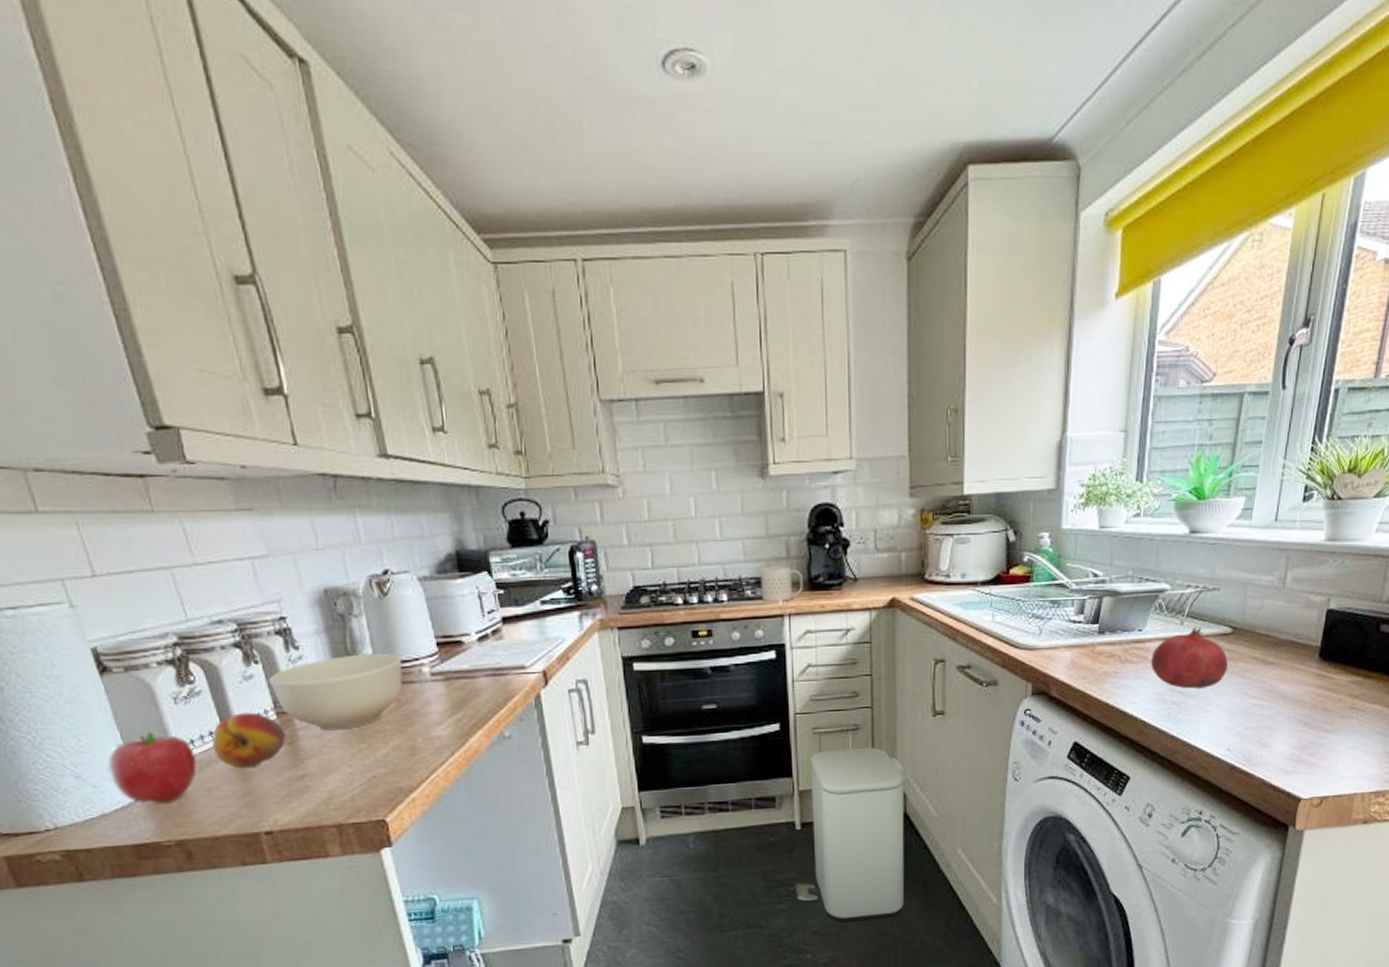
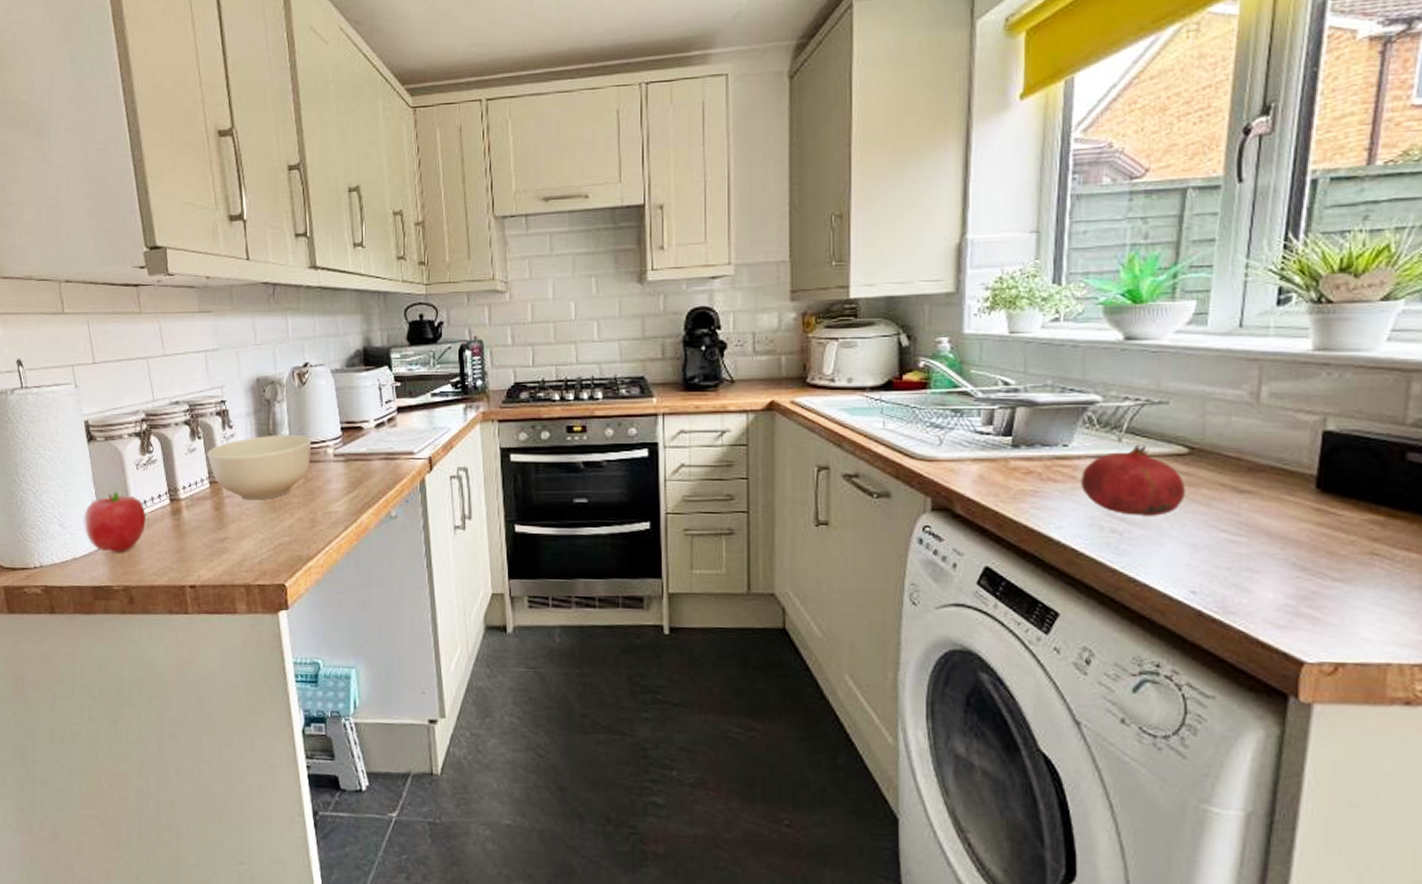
fruit: present [212,712,286,769] -> none [159,480,214,529]
mug: present [760,566,803,602] -> none [635,367,678,401]
pedal bin: present [794,747,905,923] -> none [661,553,783,743]

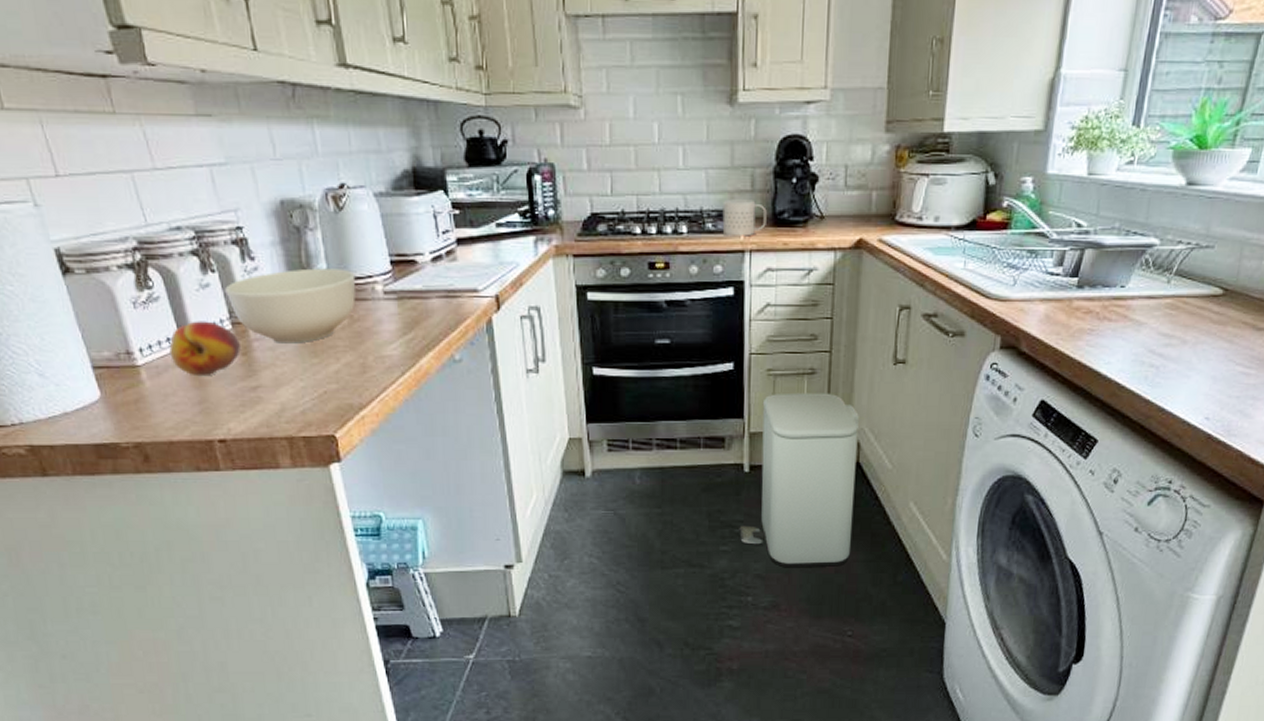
fruit: present [85,491,146,553] -> none [71,334,154,405]
fruit: none [159,480,214,529] -> present [169,321,241,377]
mug: none [635,367,678,401] -> present [722,199,767,237]
pedal bin: none [661,553,783,743] -> present [739,392,859,568]
fruit: present [1081,444,1185,516] -> none [1131,285,1216,352]

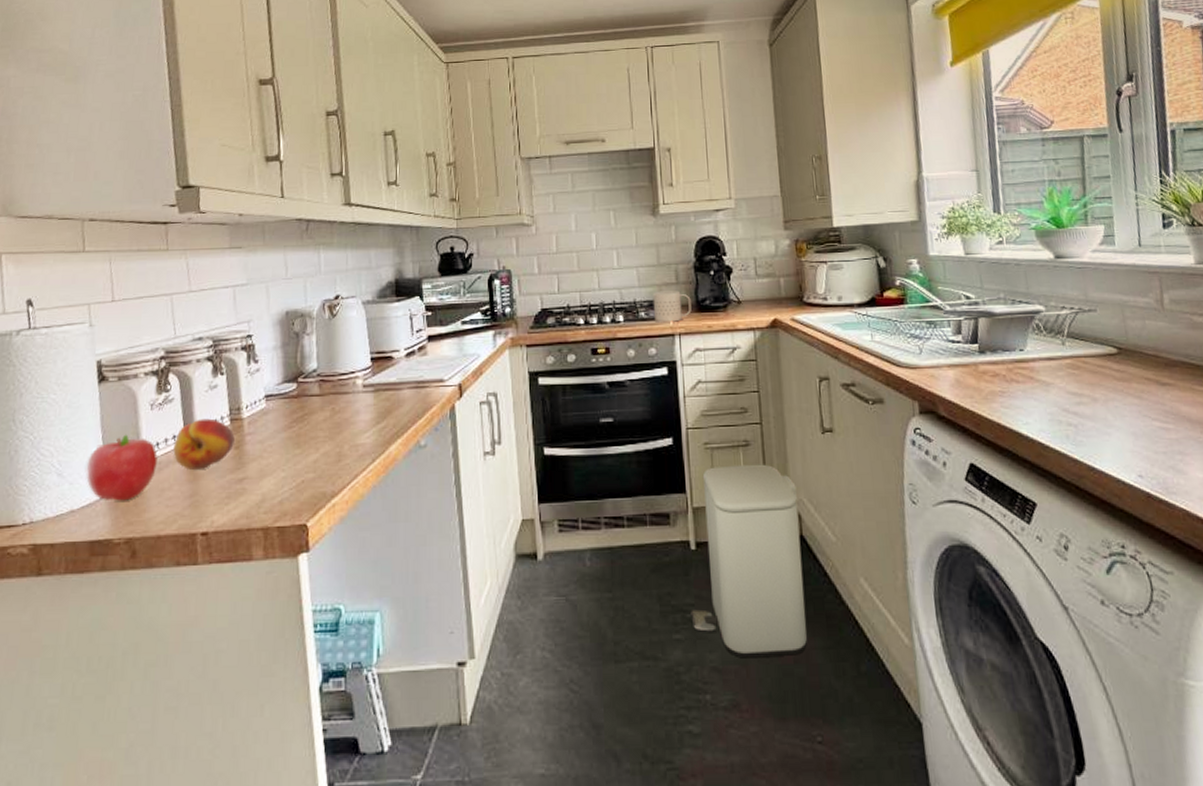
fruit: none [71,334,154,405] -> present [87,434,158,501]
bowl: present [225,268,356,344] -> none [229,366,341,437]

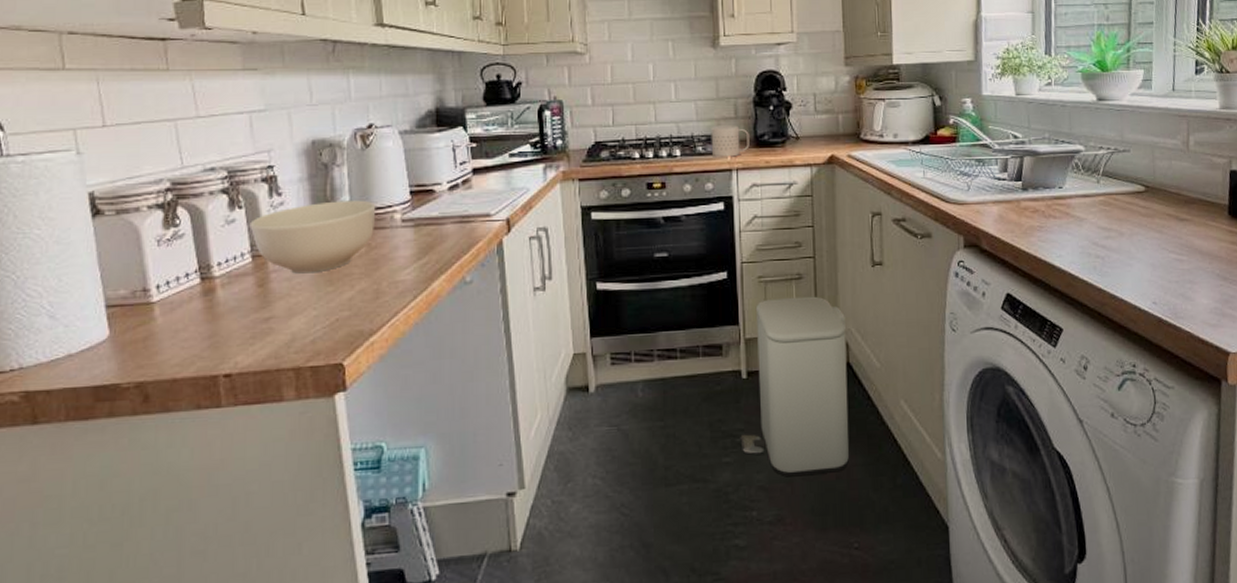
fruit: present [87,434,158,501] -> none [85,272,168,344]
fruit: present [173,418,235,471] -> none [186,255,258,311]
bowl: none [229,366,341,437] -> present [250,200,376,274]

